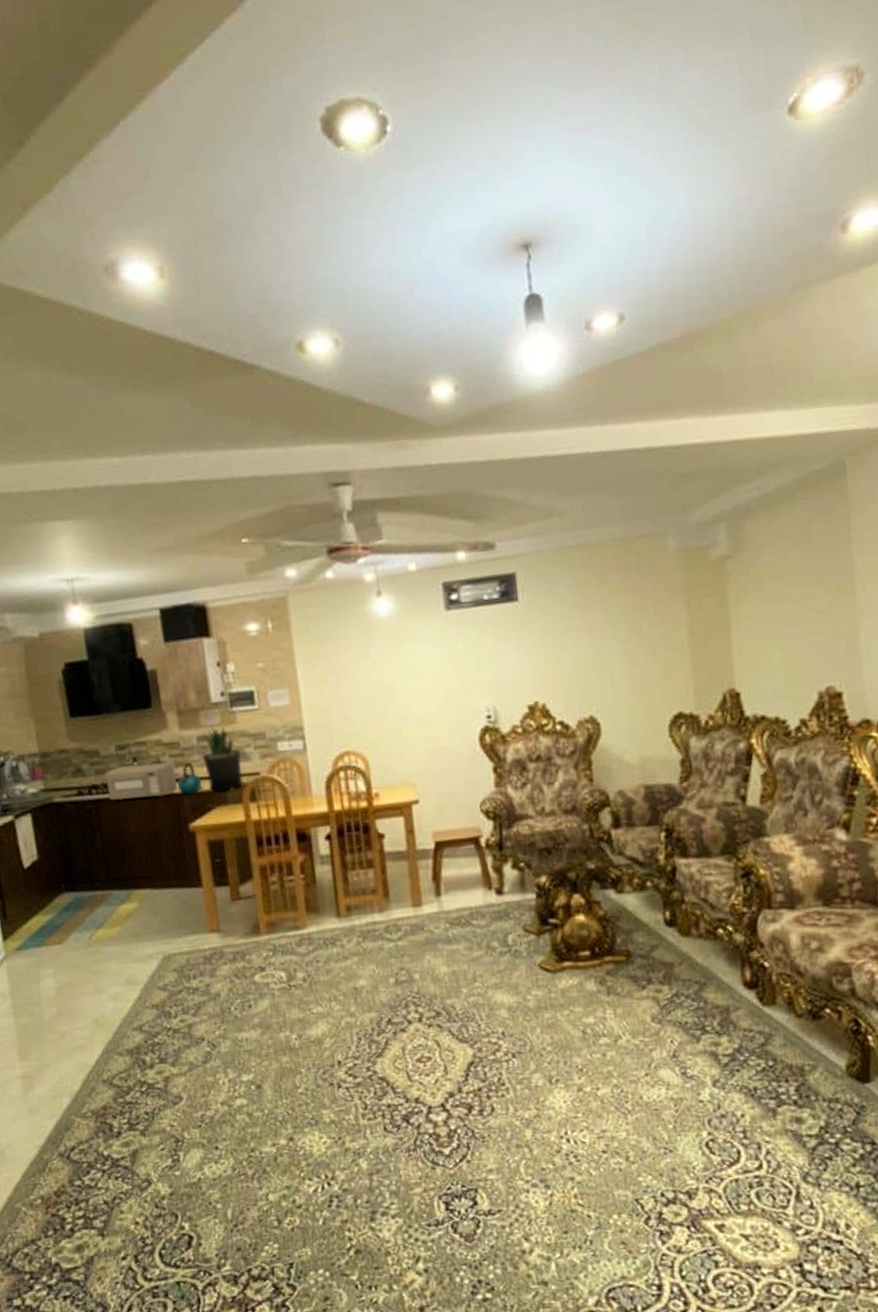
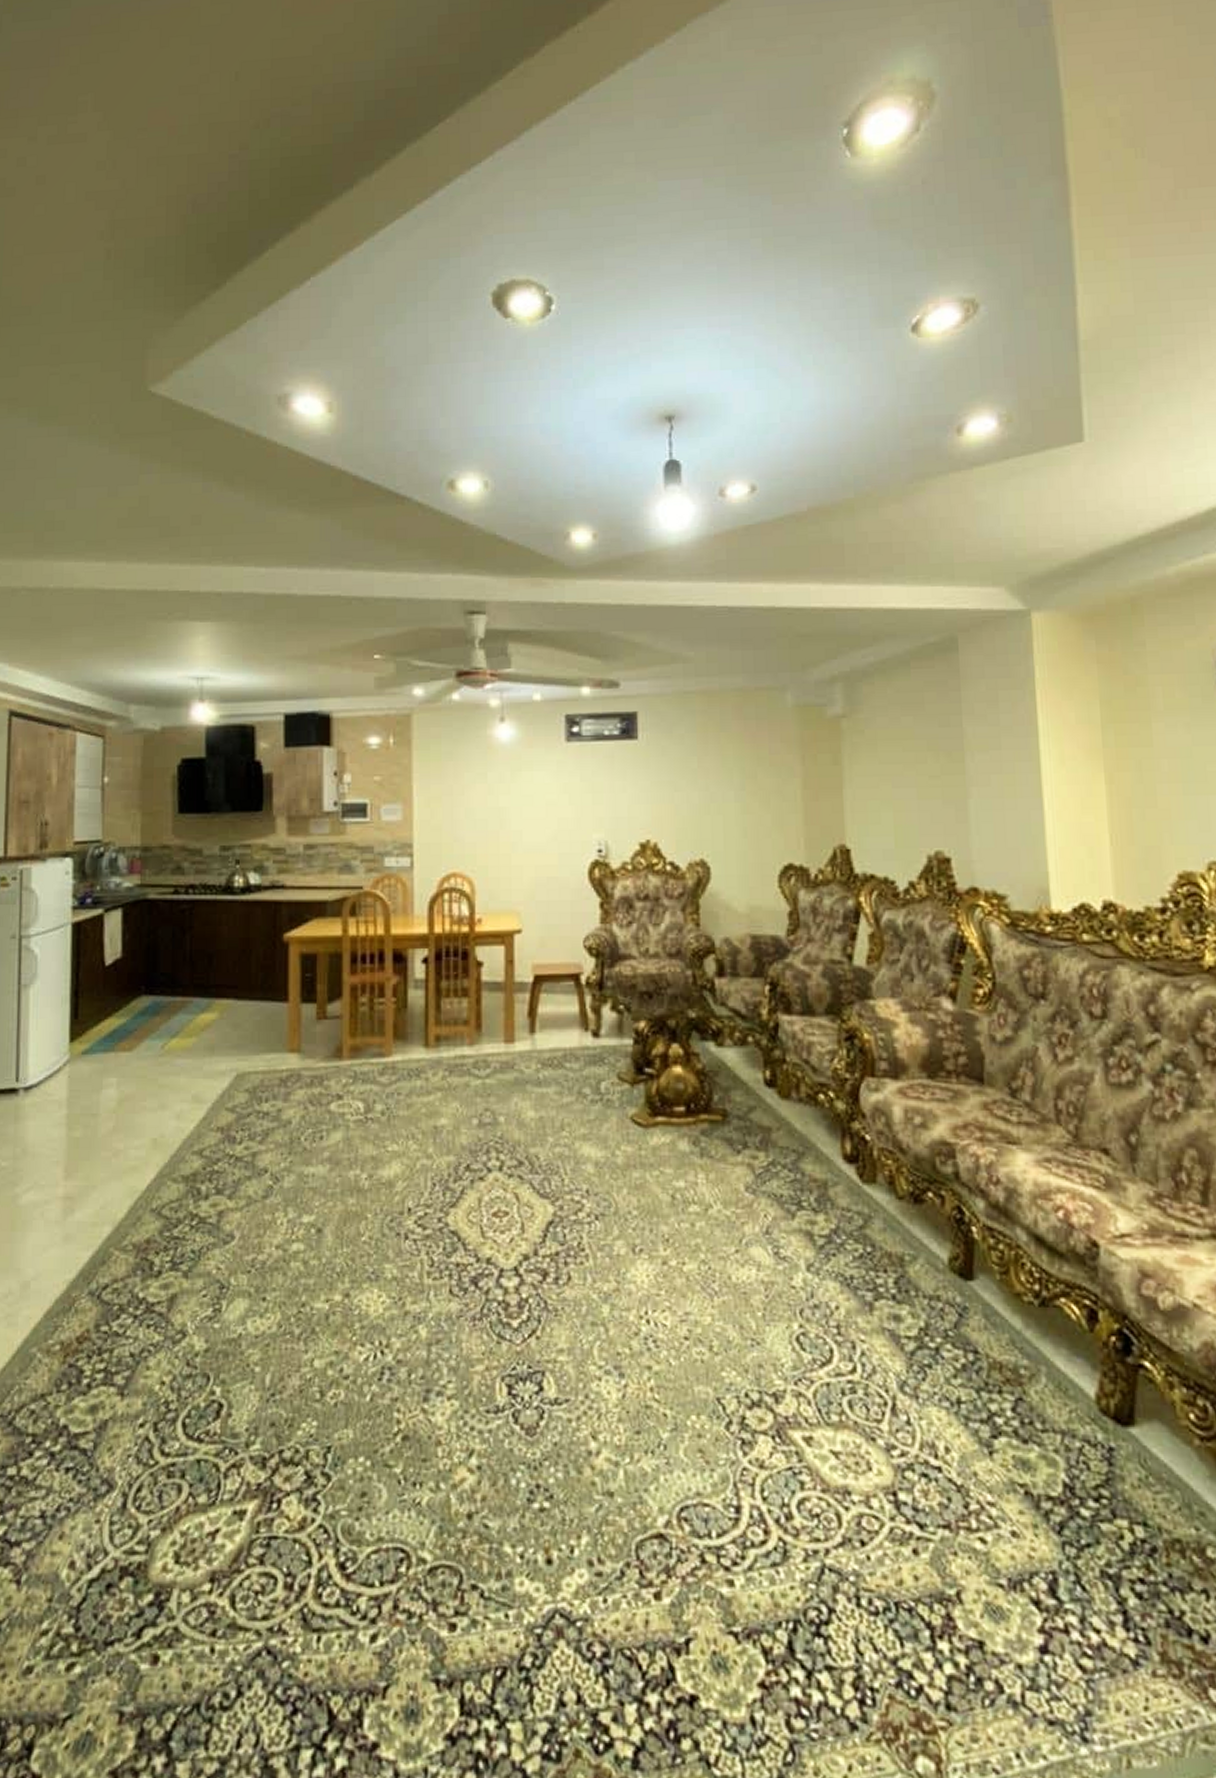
microwave: present [105,762,177,802] -> none [205,868,277,904]
kettle: present [178,763,203,794] -> none [278,870,303,902]
planter: present [201,724,244,792] -> none [308,833,347,904]

